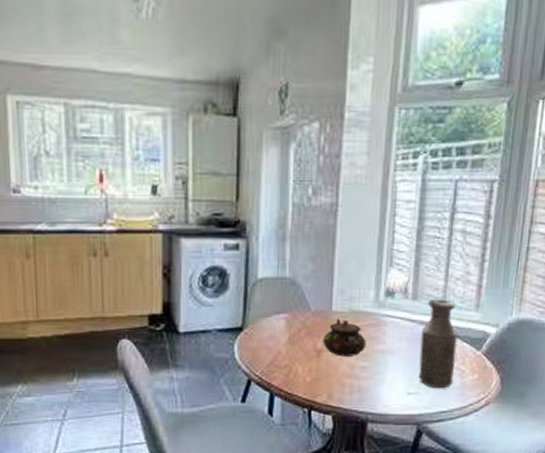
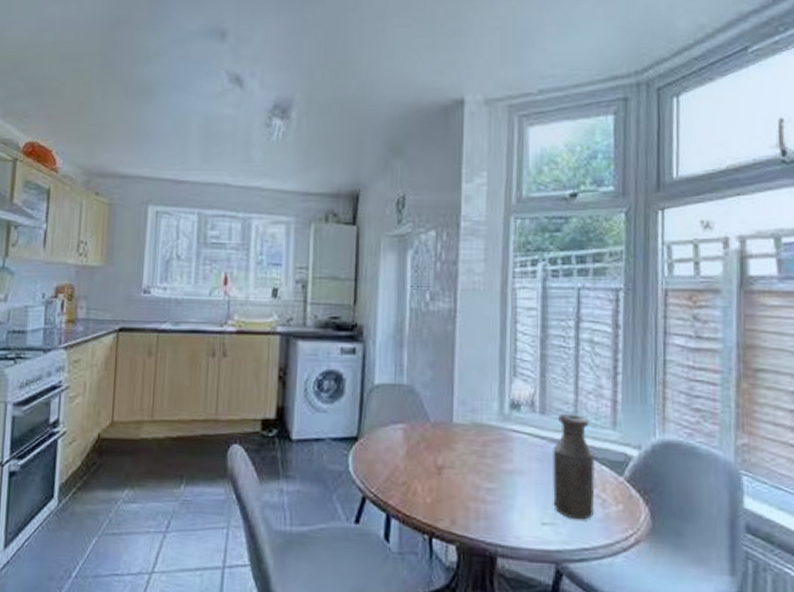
teapot: present [323,318,366,357] -> none [444,431,492,476]

